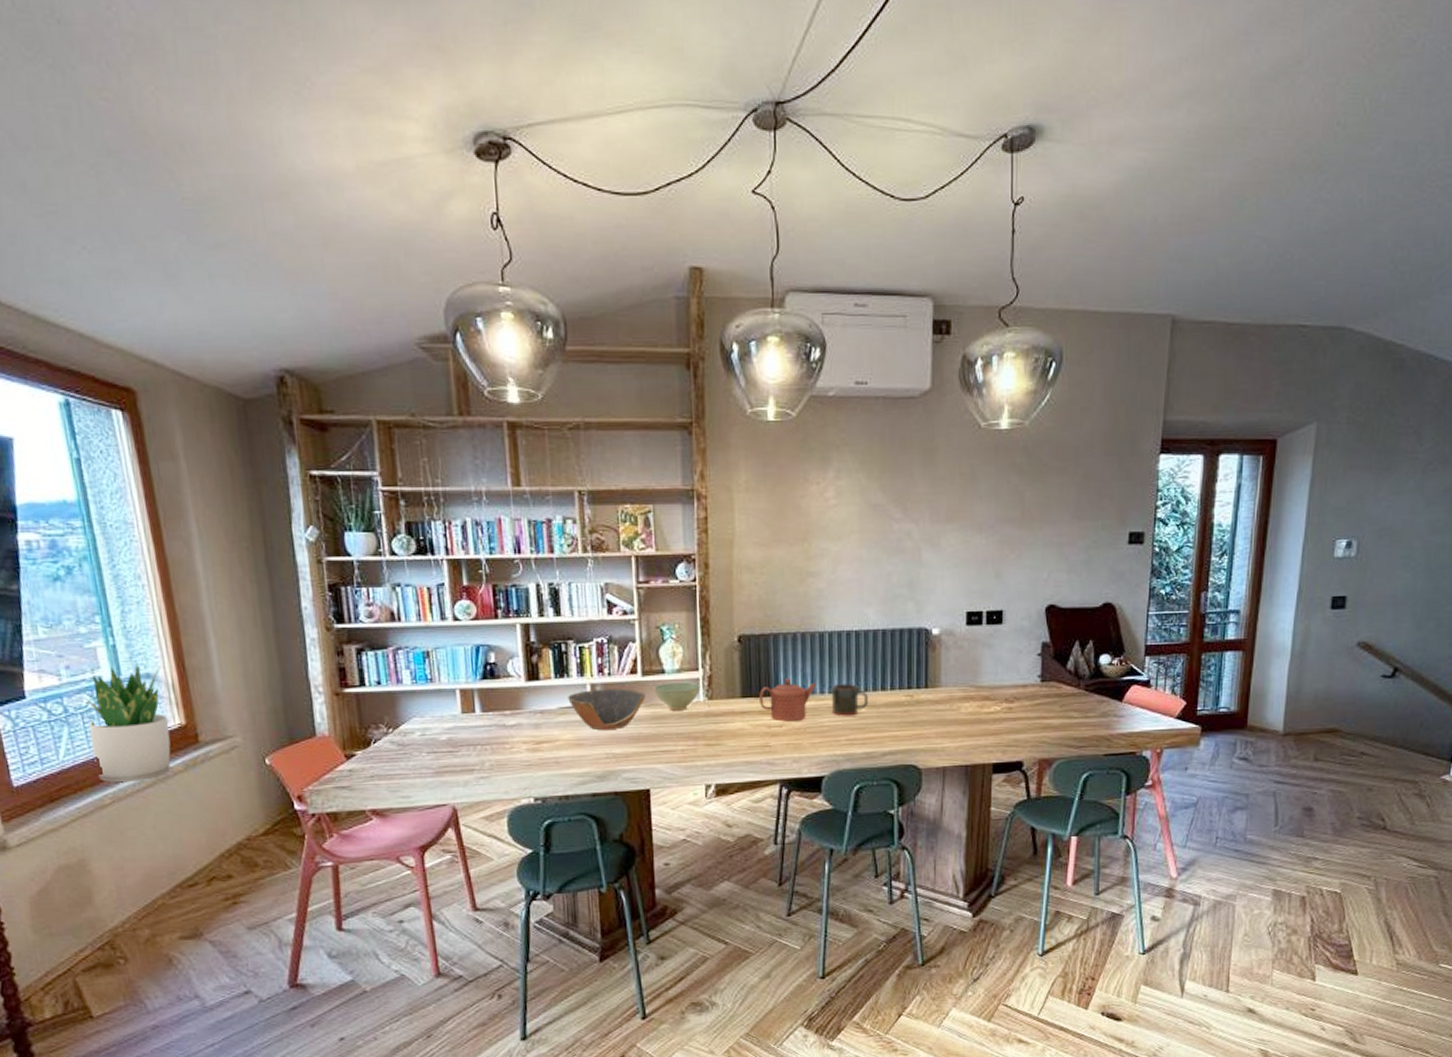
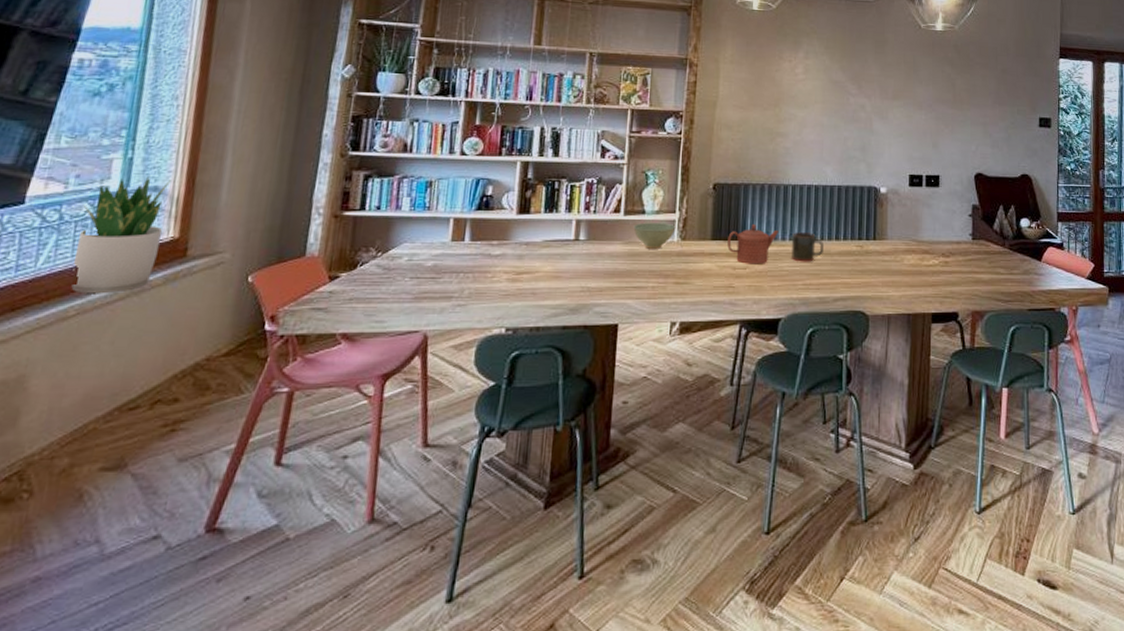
bowl: present [568,688,645,730] -> none [553,225,625,264]

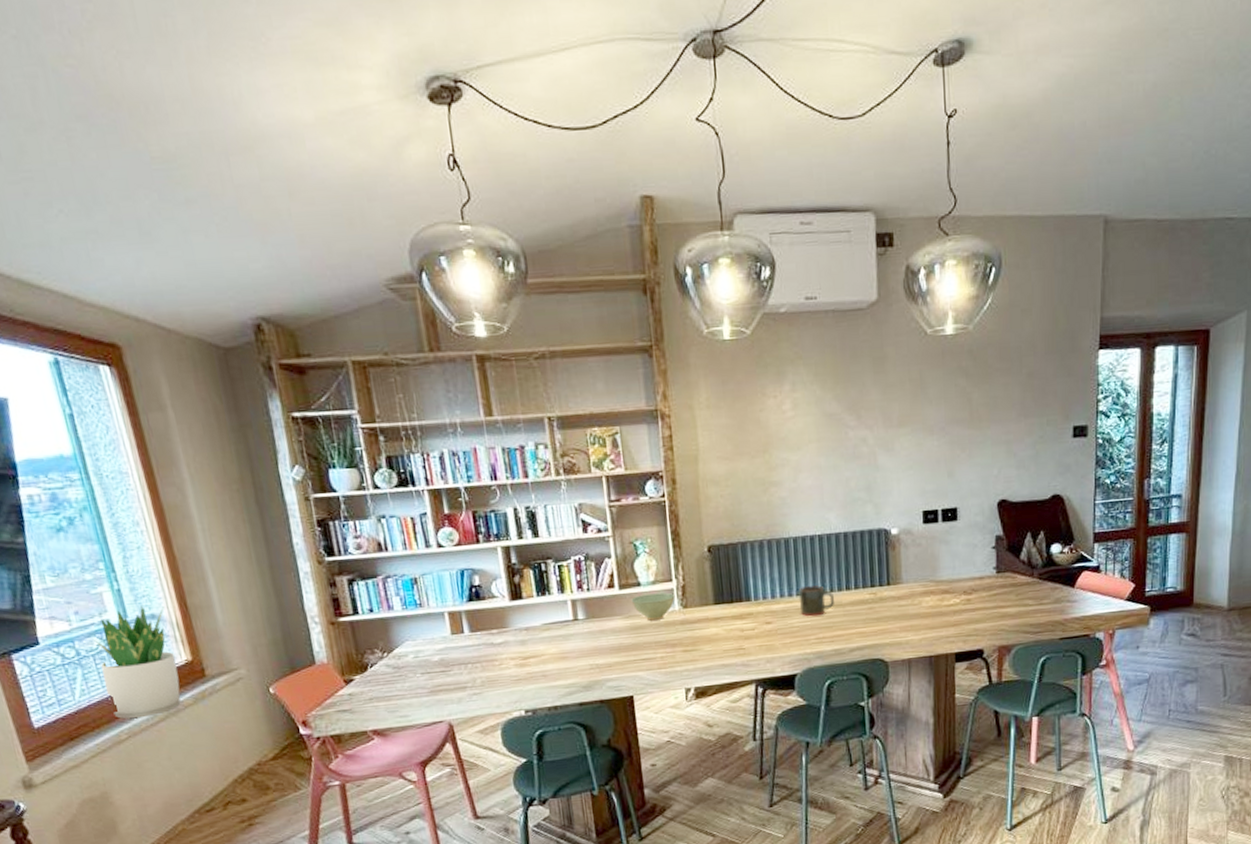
teapot: present [727,223,780,264] -> none [731,583,785,625]

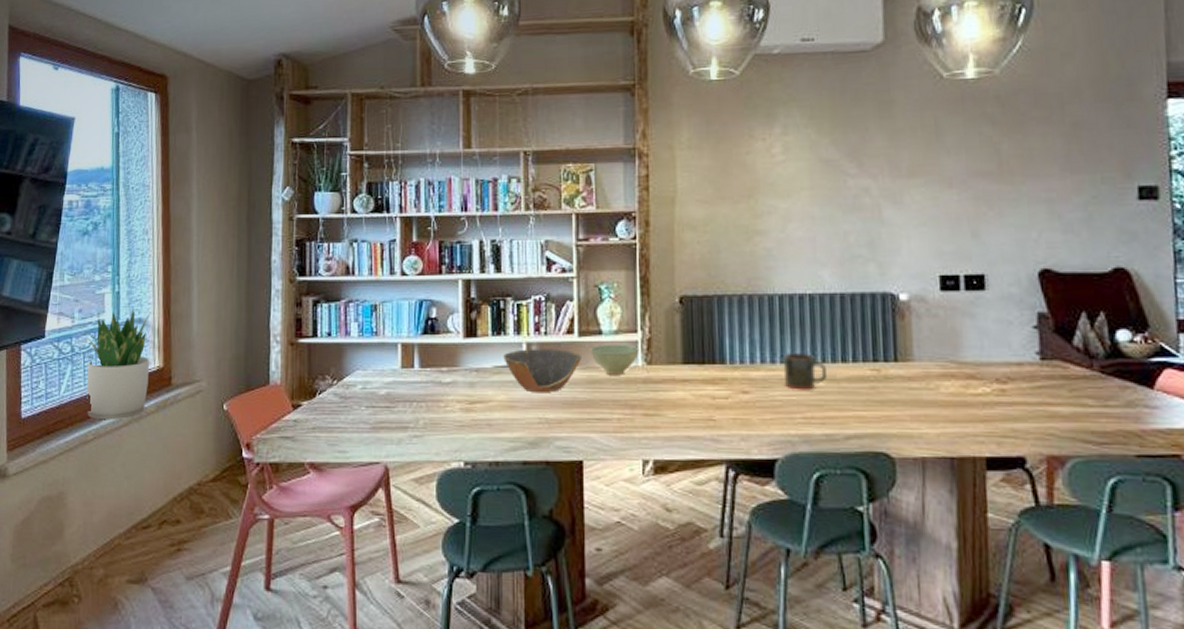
bowl: none [550,602,624,643] -> present [503,349,581,392]

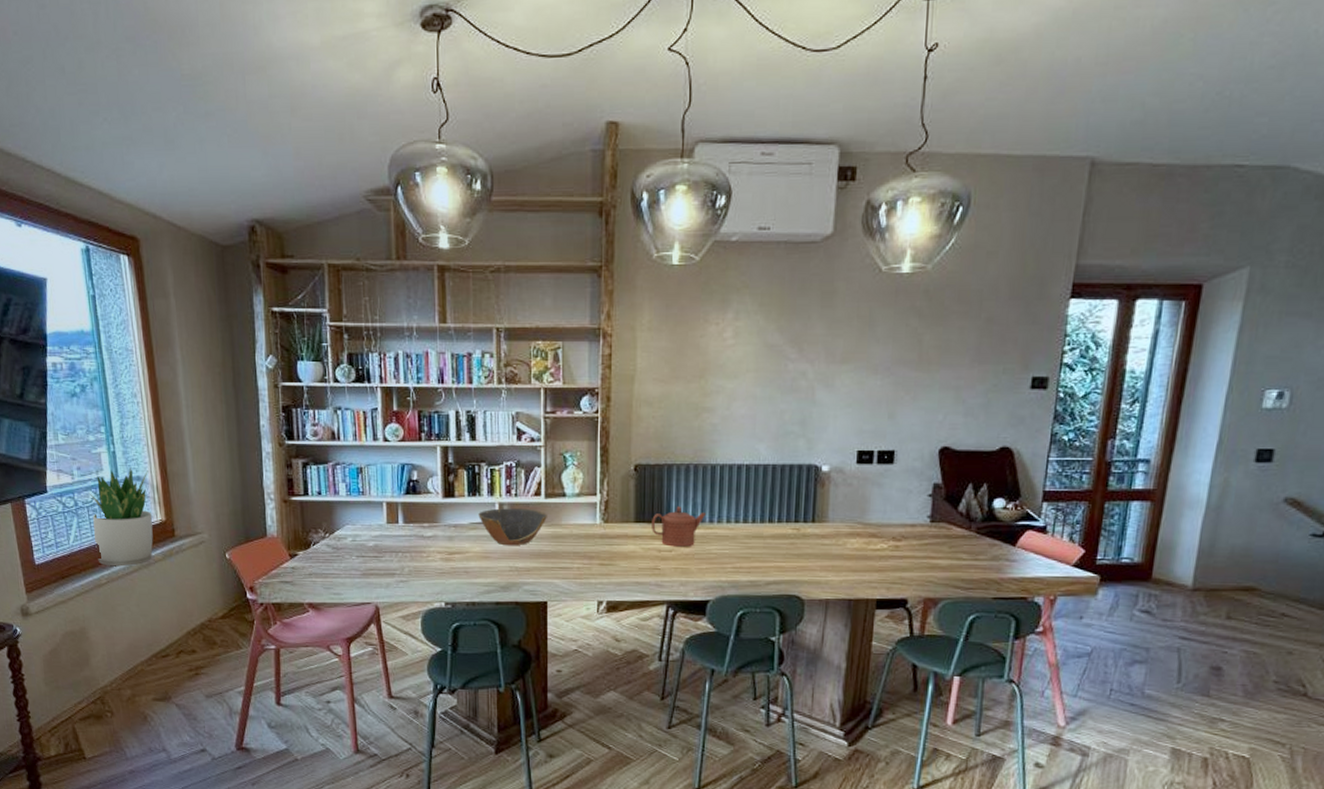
bowl: present [590,344,639,375] -> none [555,505,598,531]
teapot: none [702,343,767,393] -> present [652,505,707,547]
mug: present [783,353,828,389] -> none [719,515,756,544]

